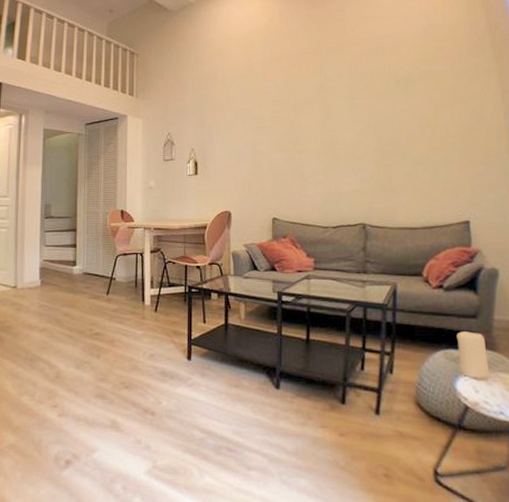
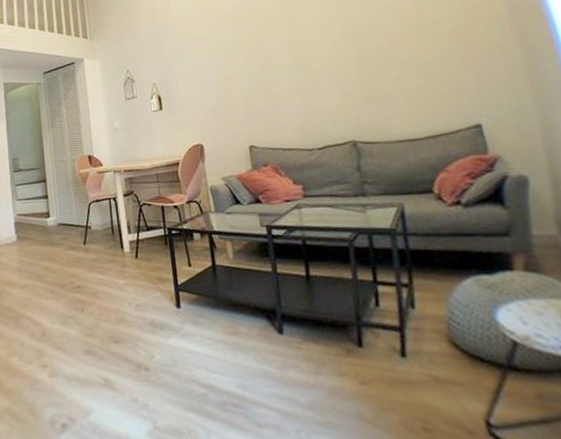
candle: present [456,331,490,379] -> none [487,252,539,308]

